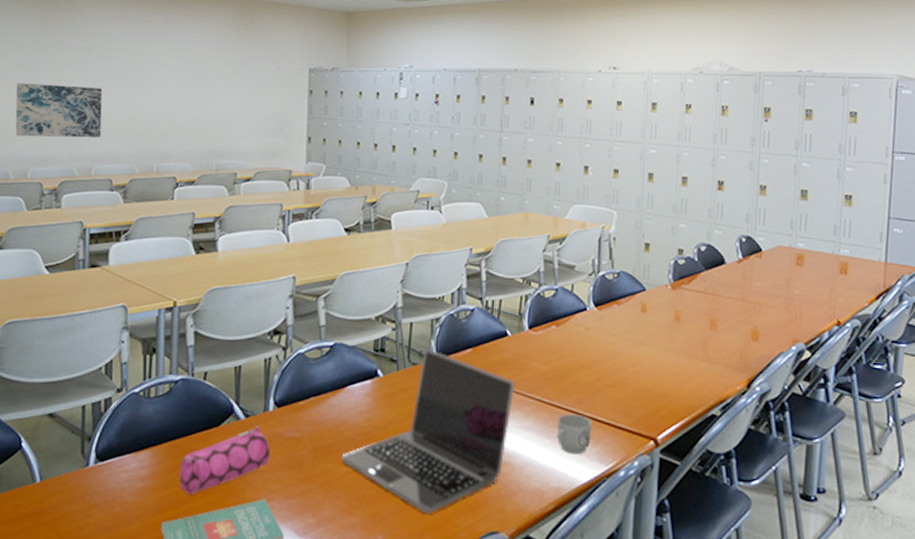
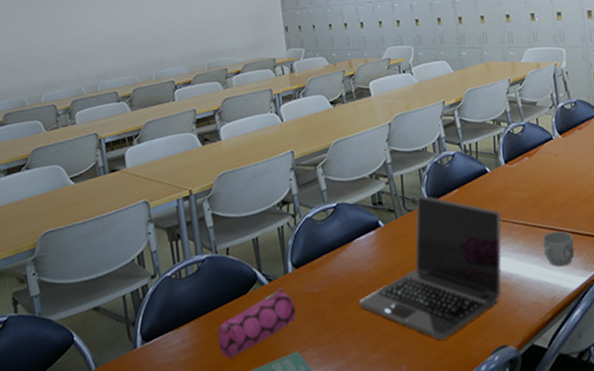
wall art: present [15,83,103,138] -> none [19,13,102,67]

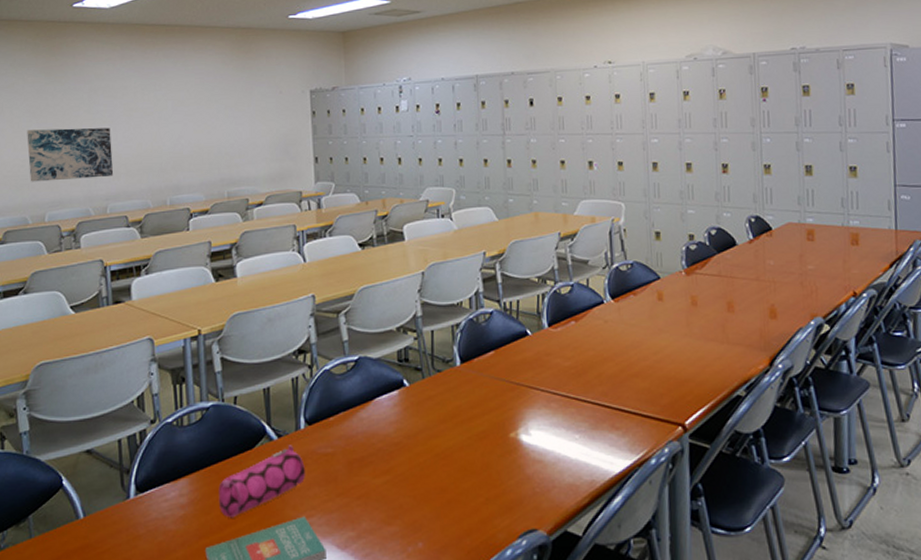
wall art: none [19,13,102,67] -> present [27,128,114,182]
laptop: present [359,194,501,340] -> none [375,354,540,518]
mug: present [543,231,575,267] -> none [585,407,620,447]

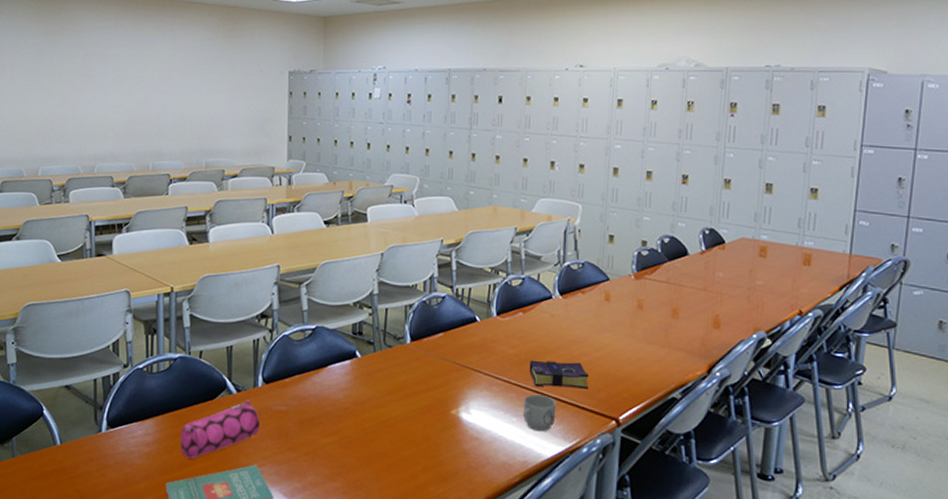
wall art: present [27,128,114,182] -> none [25,89,103,139]
mug: none [585,407,620,447] -> present [522,394,556,432]
book: none [587,368,650,399] -> present [529,360,590,389]

